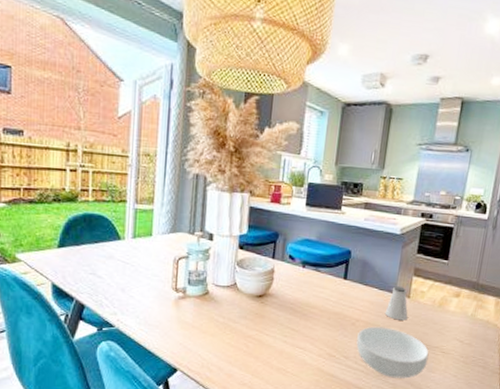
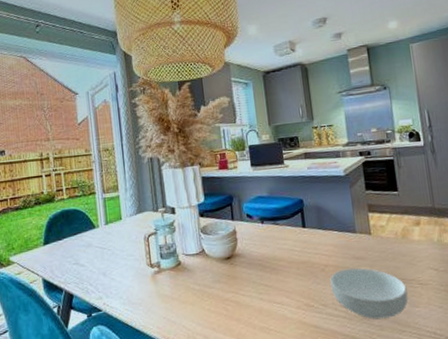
saltshaker: present [384,286,408,321] -> none [350,225,375,259]

